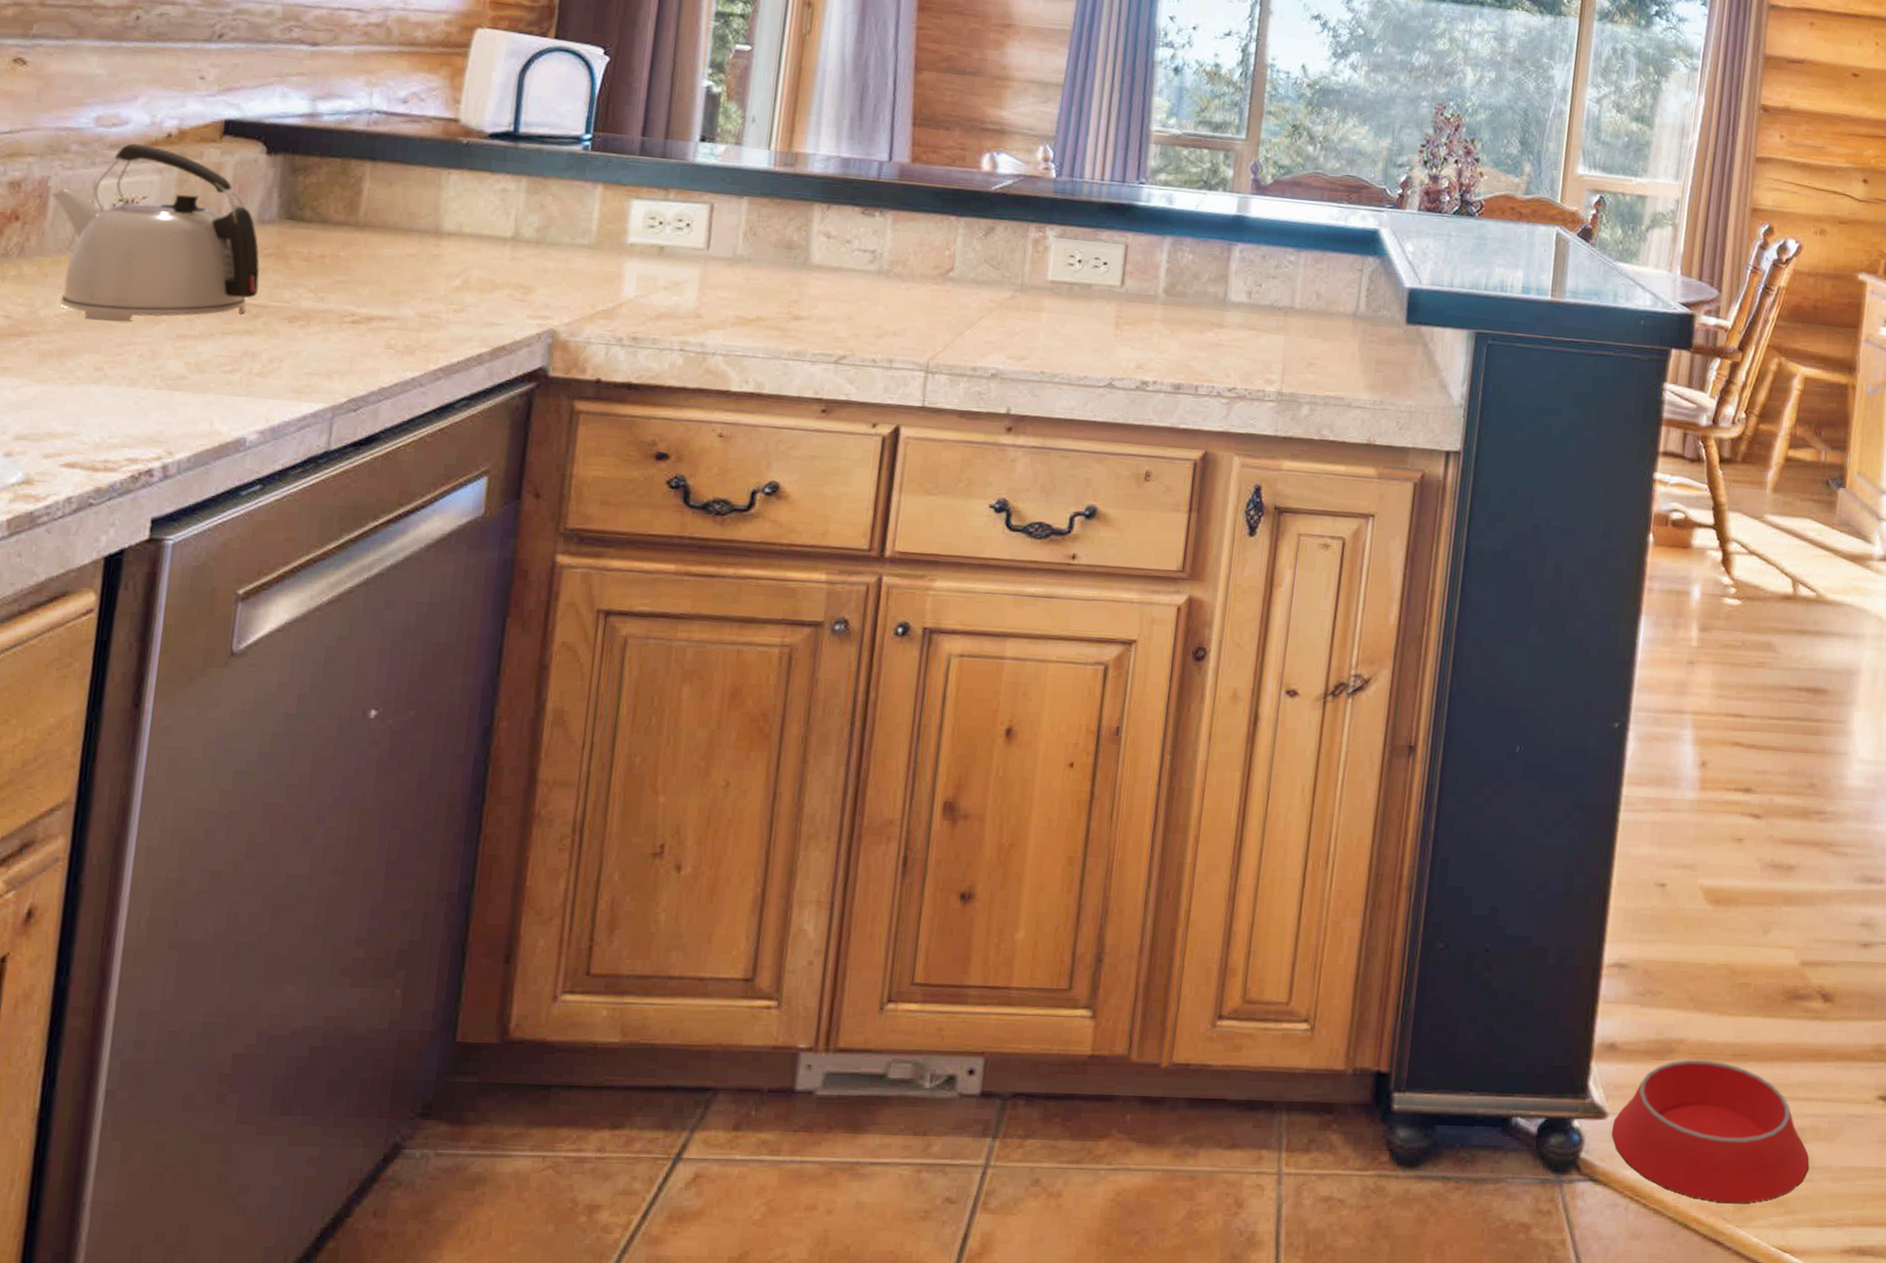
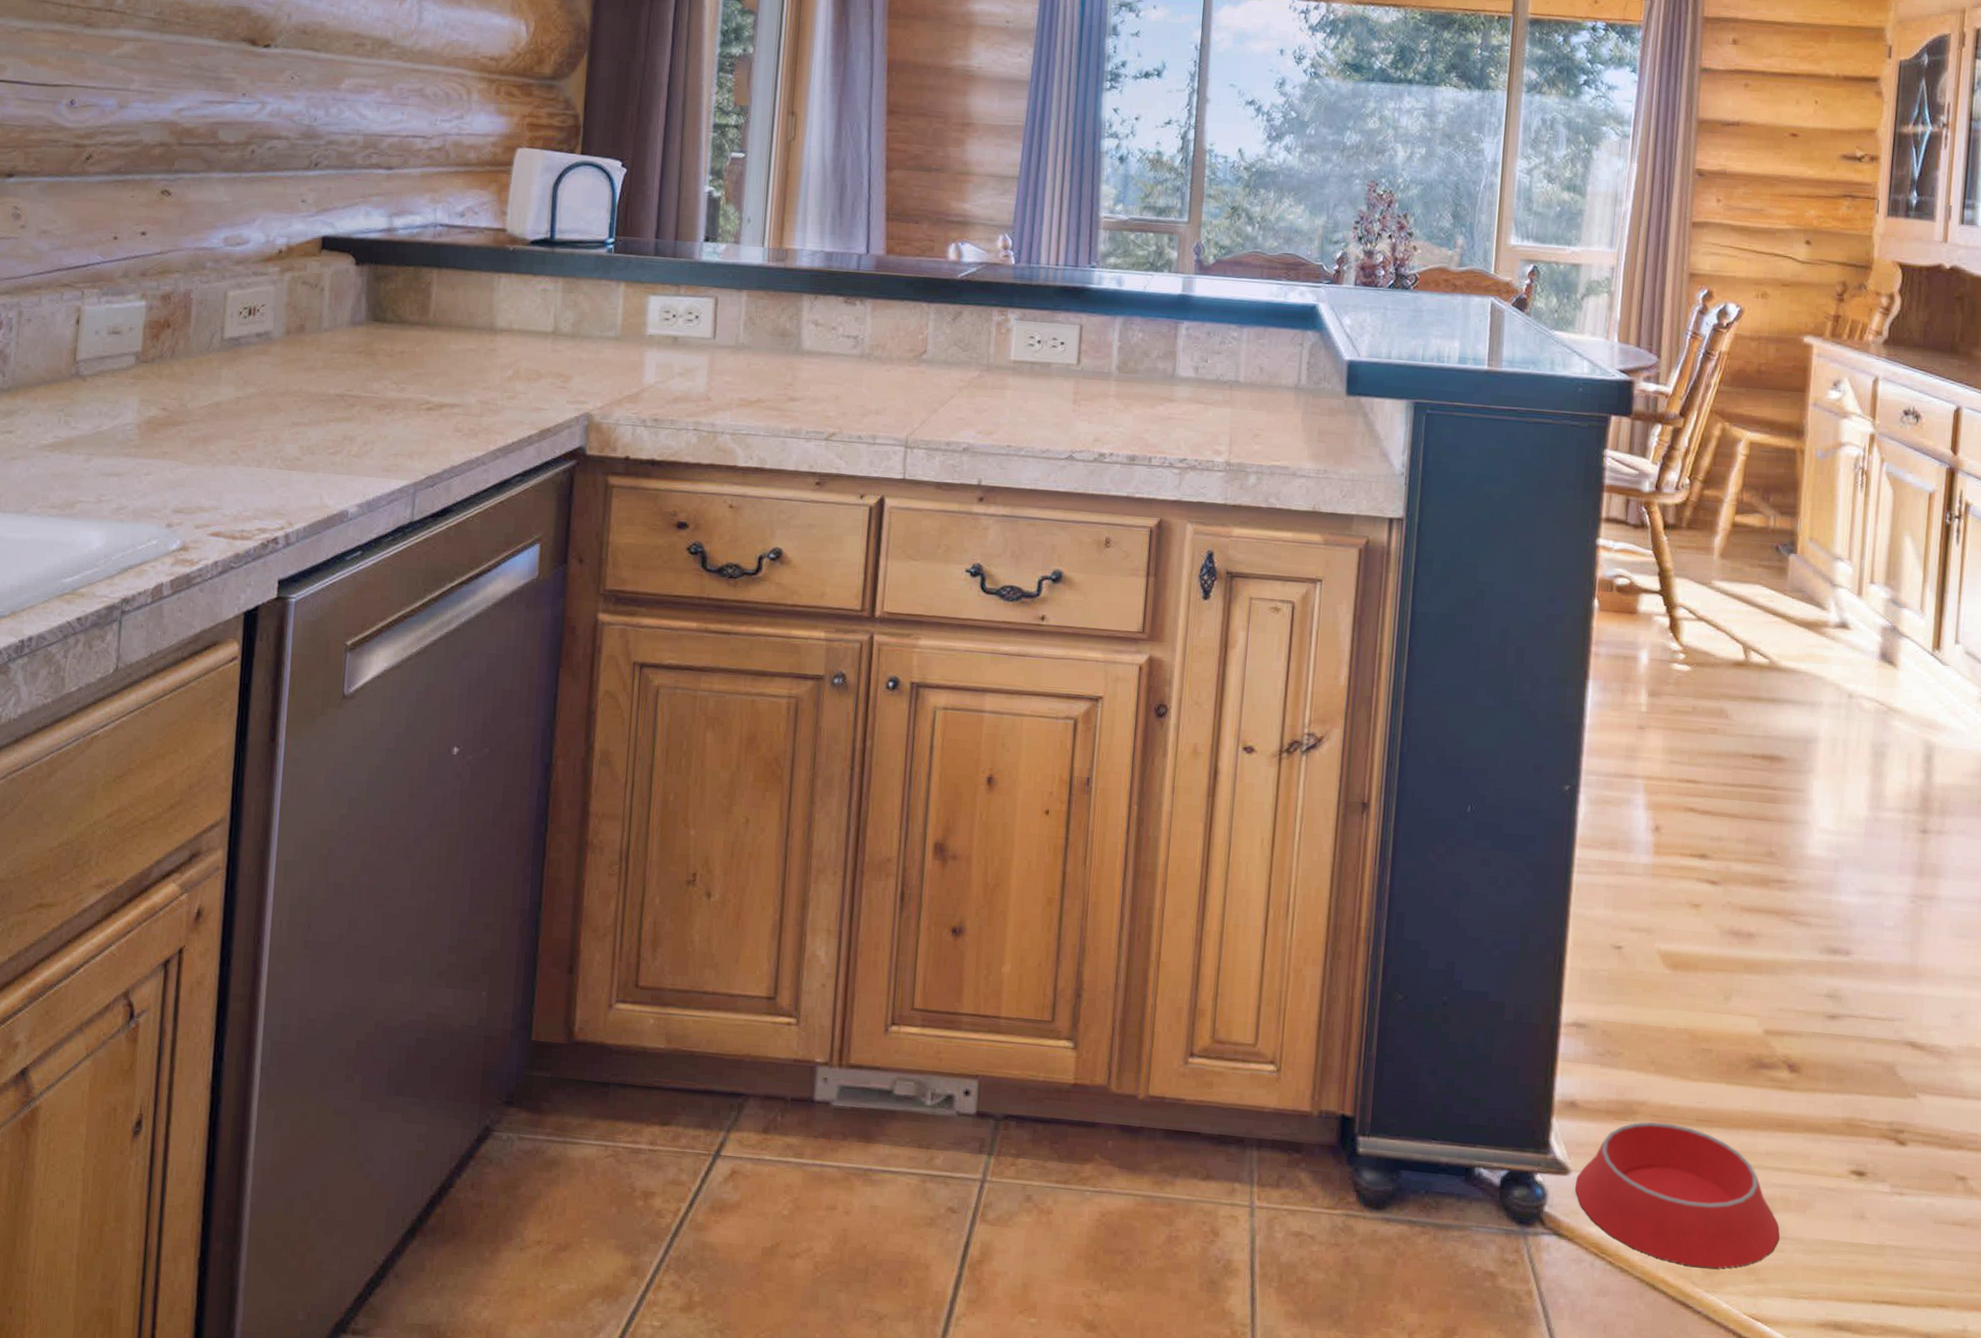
kettle: present [51,142,260,322] -> none [193,258,354,412]

